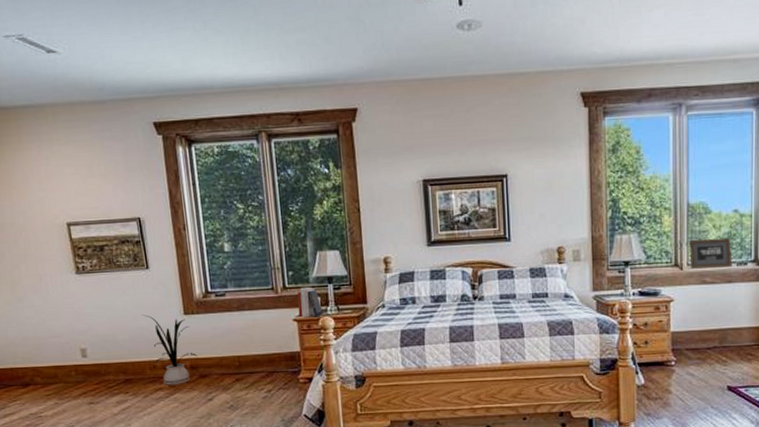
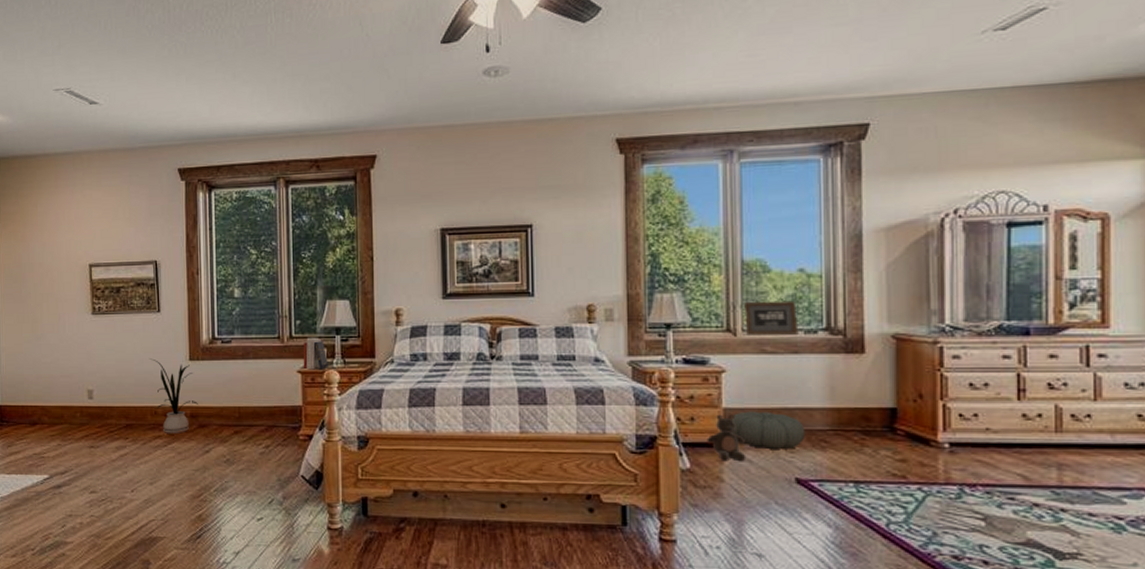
stuffed bear: none [658,337,689,375] -> present [707,414,747,461]
pouf: none [677,332,736,364] -> present [731,411,806,449]

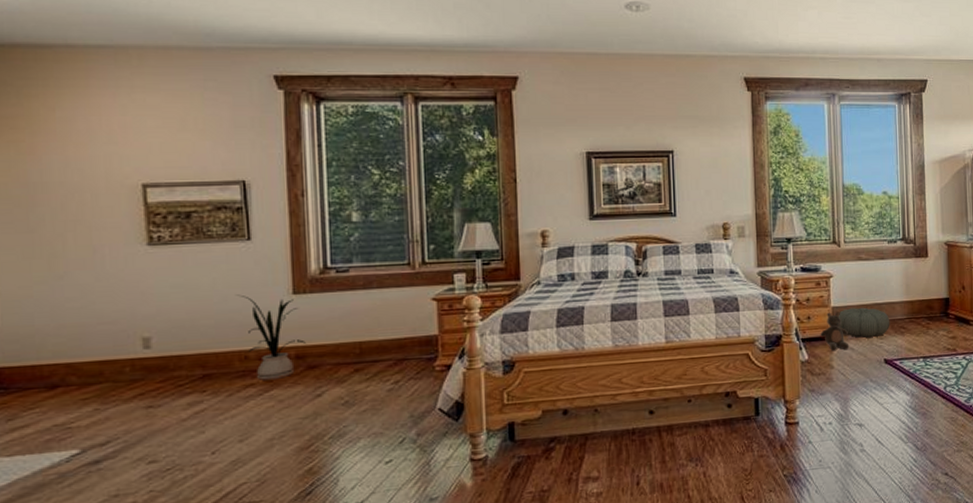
books: present [303,337,329,370] -> none [438,261,470,297]
picture frame: present [744,300,799,335] -> none [845,217,884,246]

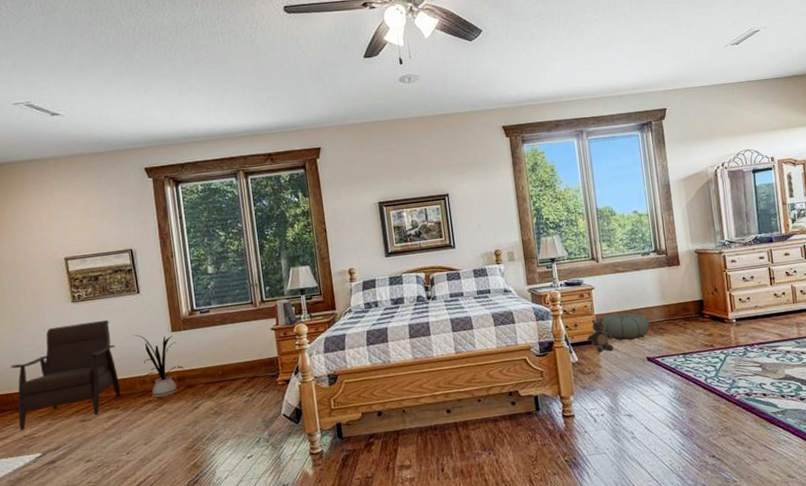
armchair: none [43,273,210,417] -> present [11,320,121,431]
books: none [438,261,470,297] -> present [274,298,298,327]

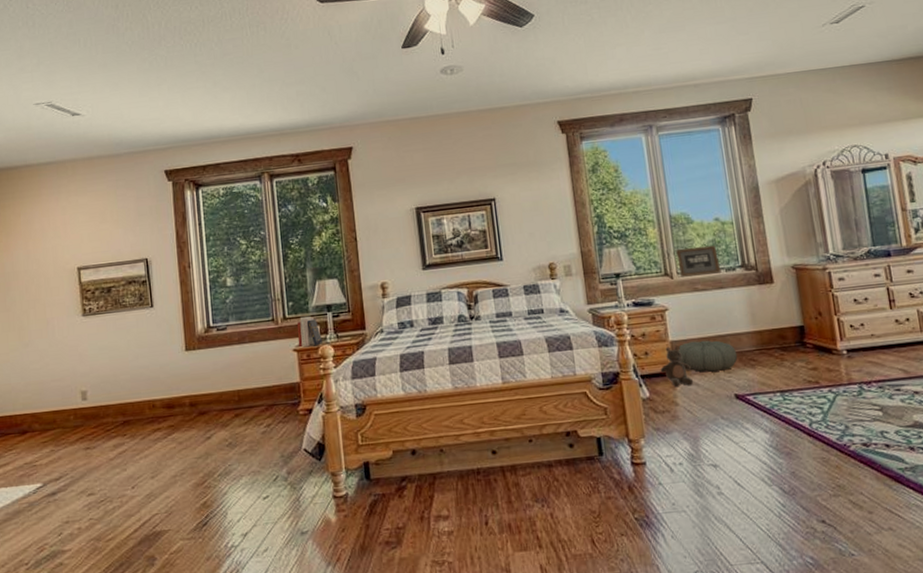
armchair: present [11,320,121,431] -> none [16,337,128,457]
house plant: present [133,334,184,399] -> none [145,353,197,426]
picture frame: none [601,233,638,261] -> present [676,244,722,277]

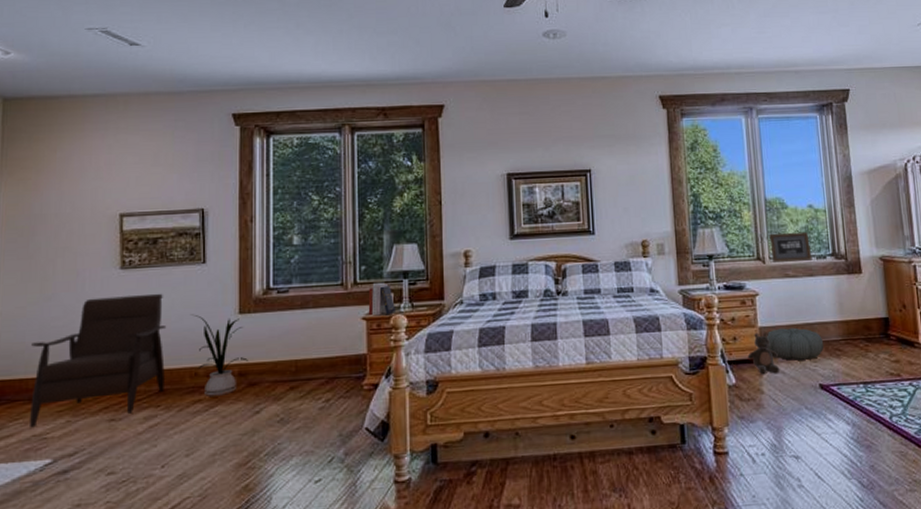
armchair: none [16,337,128,457] -> present [30,294,165,428]
house plant: none [145,353,197,426] -> present [191,314,248,398]

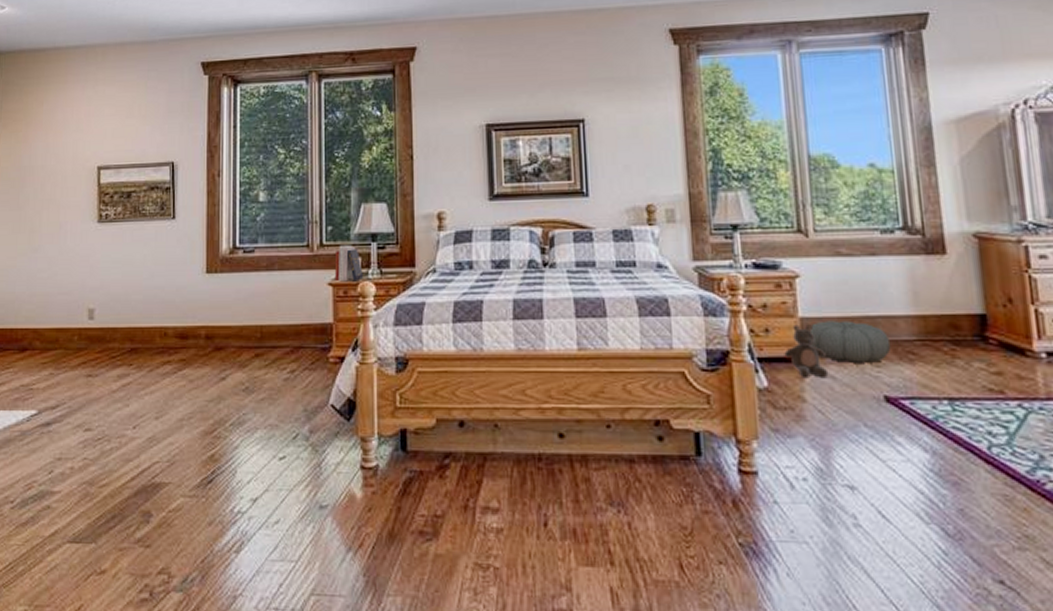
armchair: present [30,294,165,428] -> none [19,250,138,378]
house plant: present [191,314,248,398] -> none [161,271,215,359]
picture frame: present [769,231,813,262] -> none [814,197,875,236]

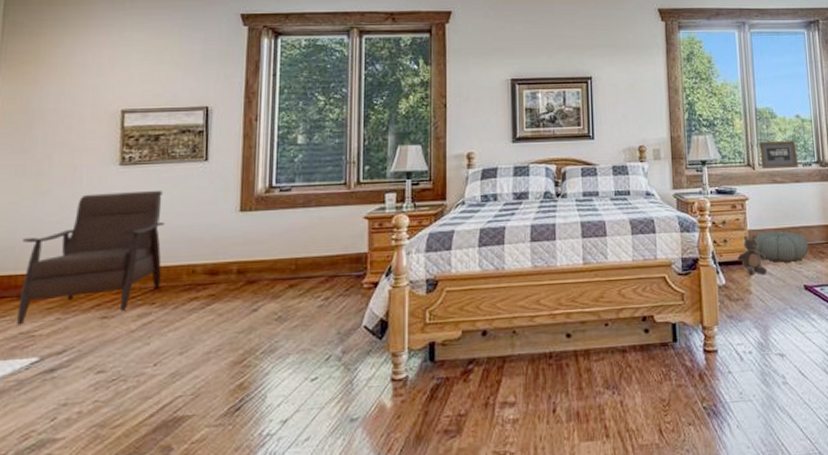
armchair: none [19,250,138,378] -> present [17,191,164,325]
books: present [334,244,364,282] -> none [370,182,399,216]
picture frame: none [814,197,875,236] -> present [759,140,799,169]

